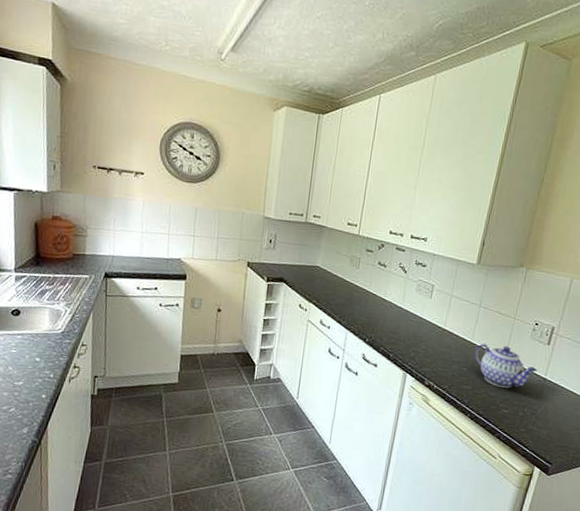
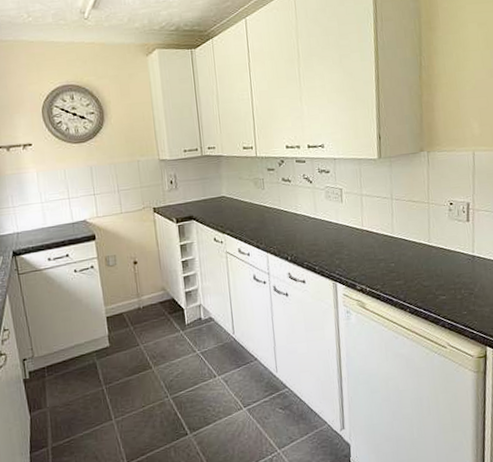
teapot: present [474,343,537,388] -> none [397,232,463,275]

